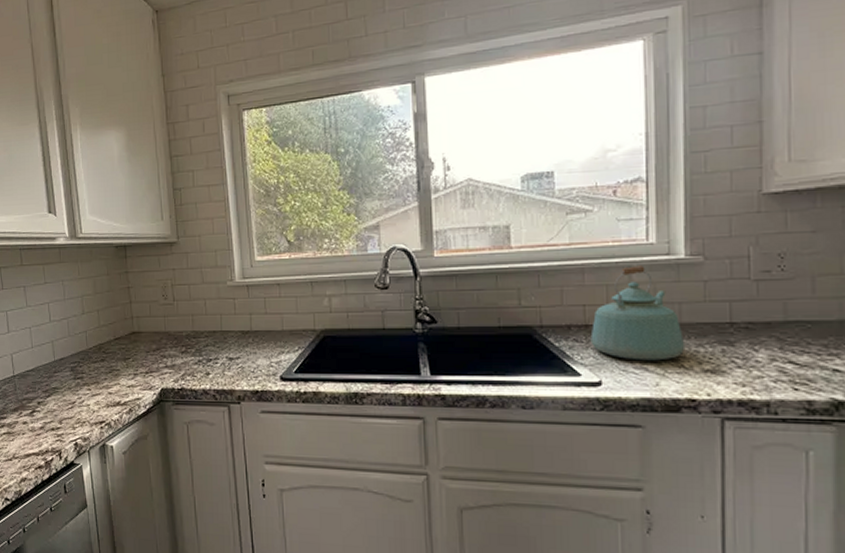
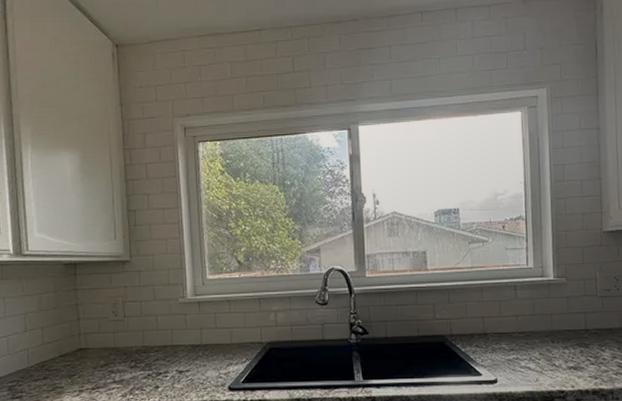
kettle: present [590,266,686,361] -> none [488,285,556,361]

